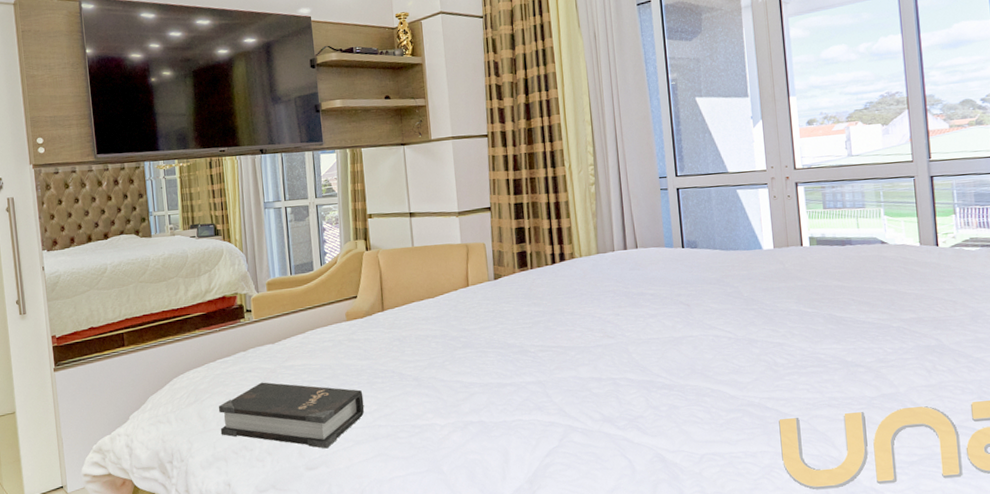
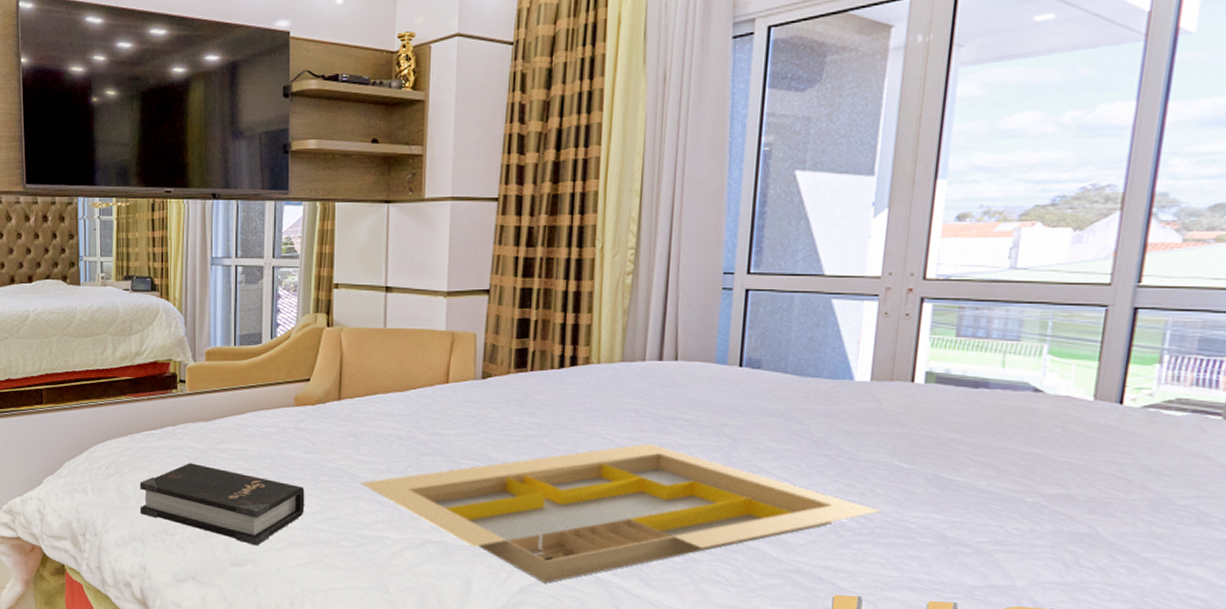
serving tray: none [408,316,800,445] -> present [360,443,882,583]

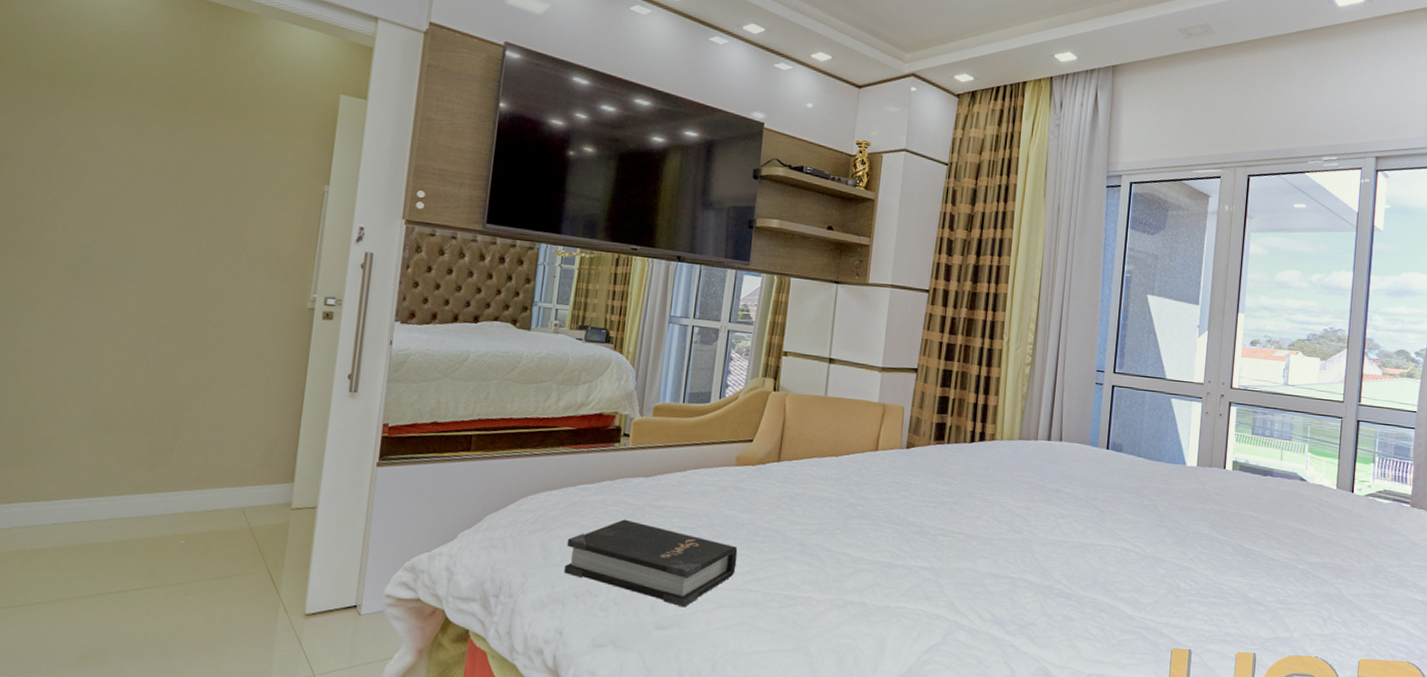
serving tray: present [360,443,882,583] -> none [791,512,1205,642]

